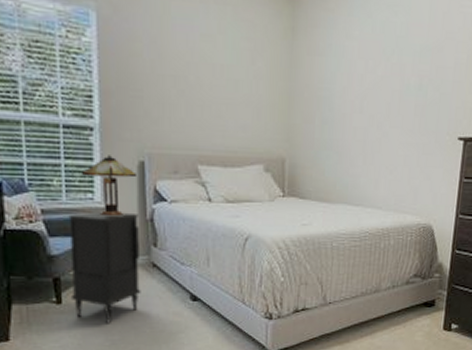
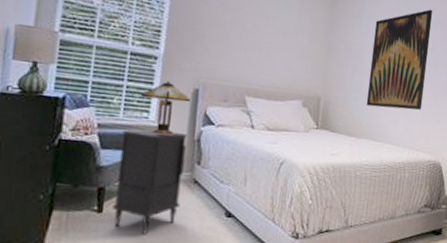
wall art: none [339,33,419,165] -> present [366,9,433,110]

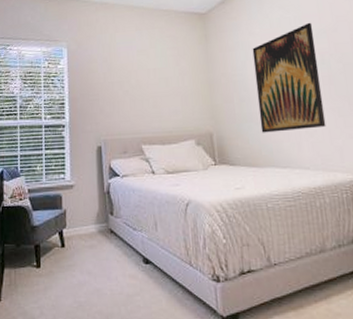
nightstand: present [111,129,187,234] -> none [47,187,102,285]
table lamp: present [141,81,191,135] -> none [57,144,97,192]

